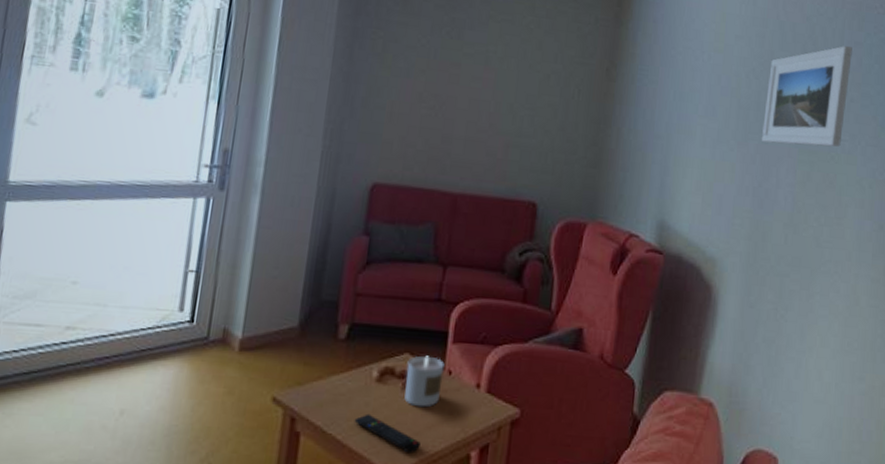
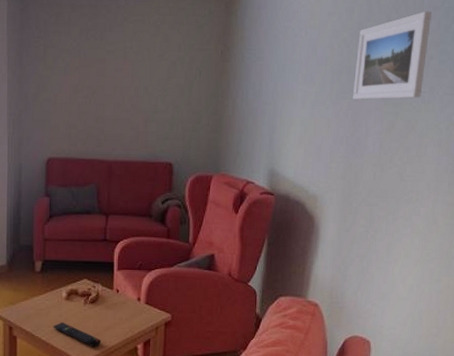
candle: present [404,355,445,408] -> none [86,280,113,316]

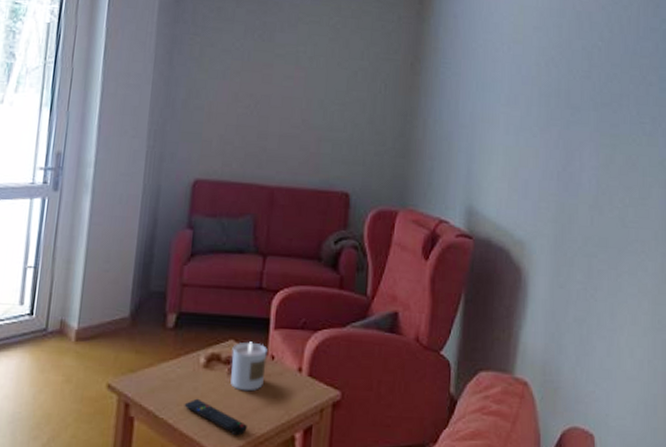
candle: none [86,280,113,316] -> present [230,341,267,392]
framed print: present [352,11,432,100] -> none [563,32,648,130]

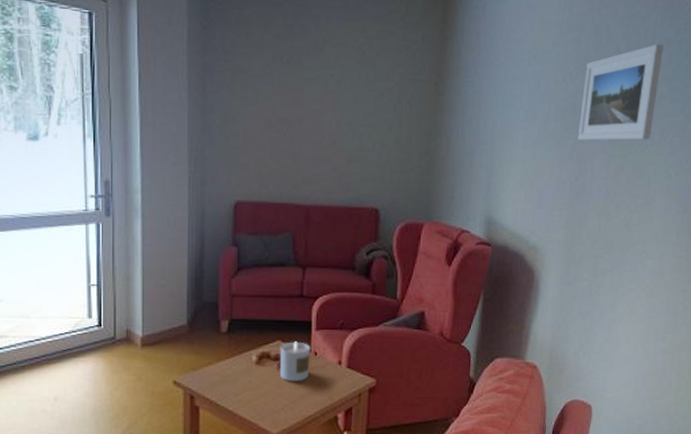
remote control: present [184,398,247,436] -> none [241,389,296,418]
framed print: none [563,32,648,130] -> present [577,44,664,141]

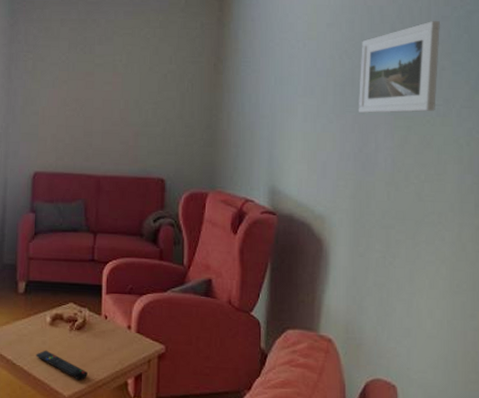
remote control: none [241,389,296,418] -> present [35,350,88,381]
candle: present [279,341,311,382] -> none [72,304,101,345]

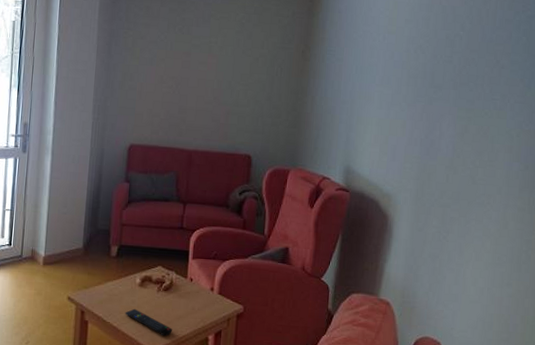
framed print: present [358,21,440,113] -> none [427,23,504,105]

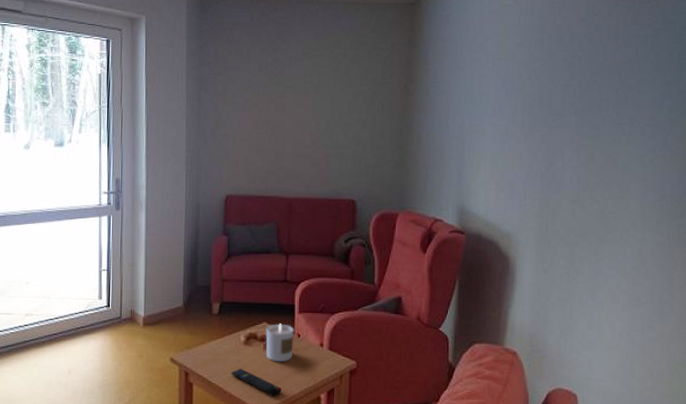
candle: none [159,268,187,305] -> present [265,323,294,362]

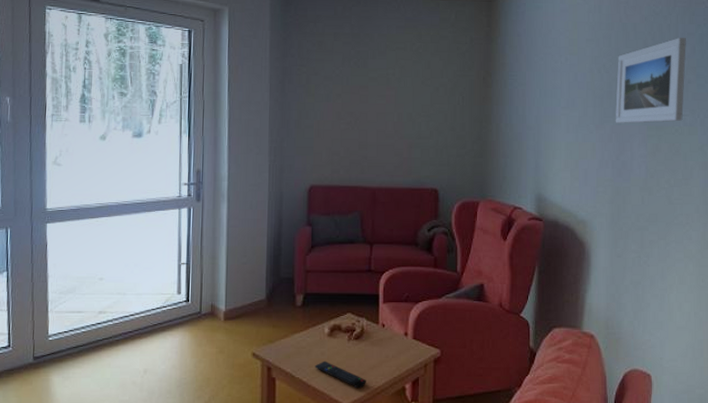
candle: present [265,323,294,362] -> none [350,314,379,353]
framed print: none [545,40,628,133] -> present [615,38,686,123]

